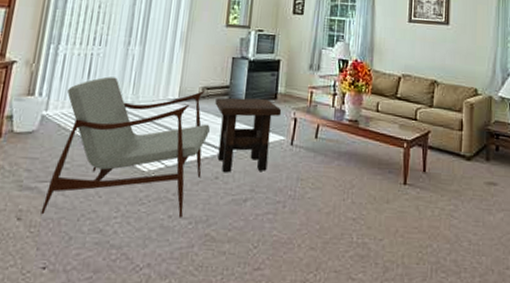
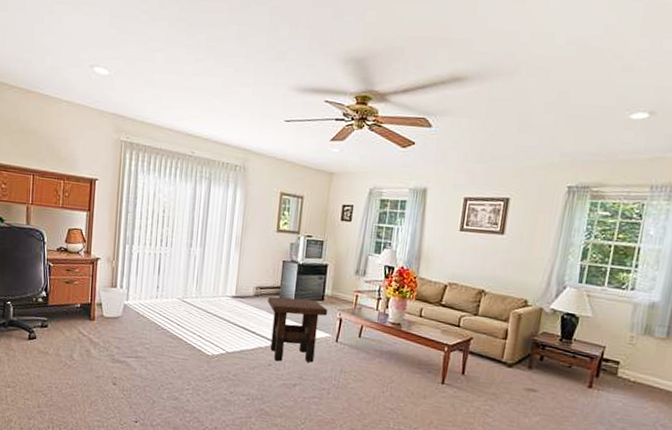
armchair: present [40,76,210,218] -> none [130,274,263,395]

